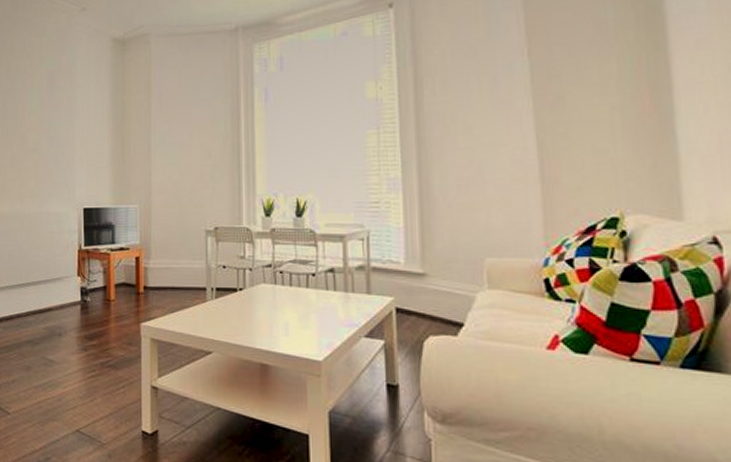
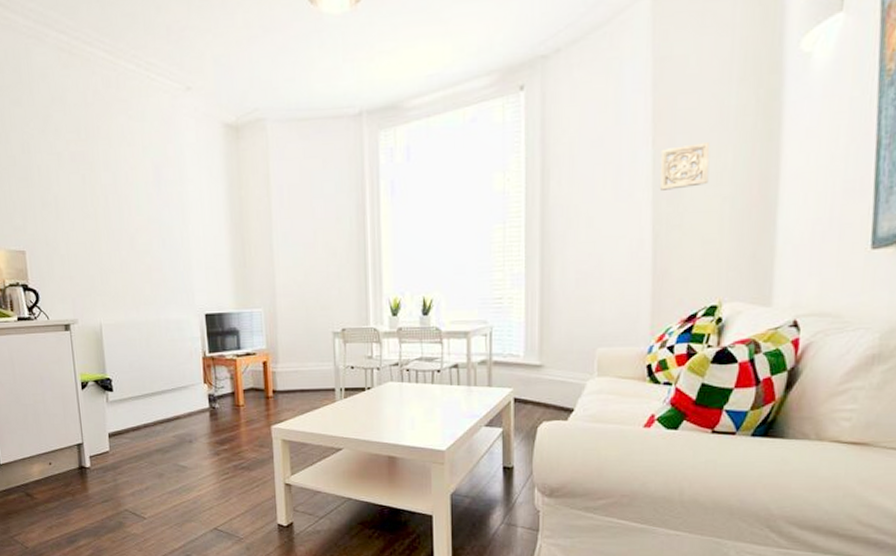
wall ornament: none [537,54,593,99] -> present [659,142,711,190]

